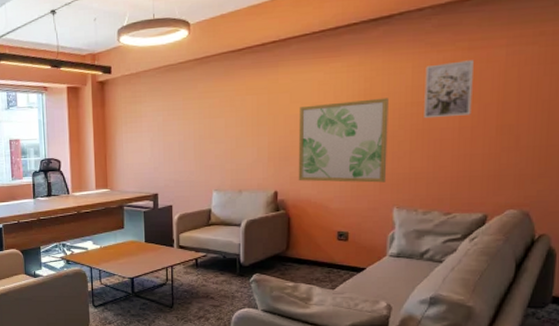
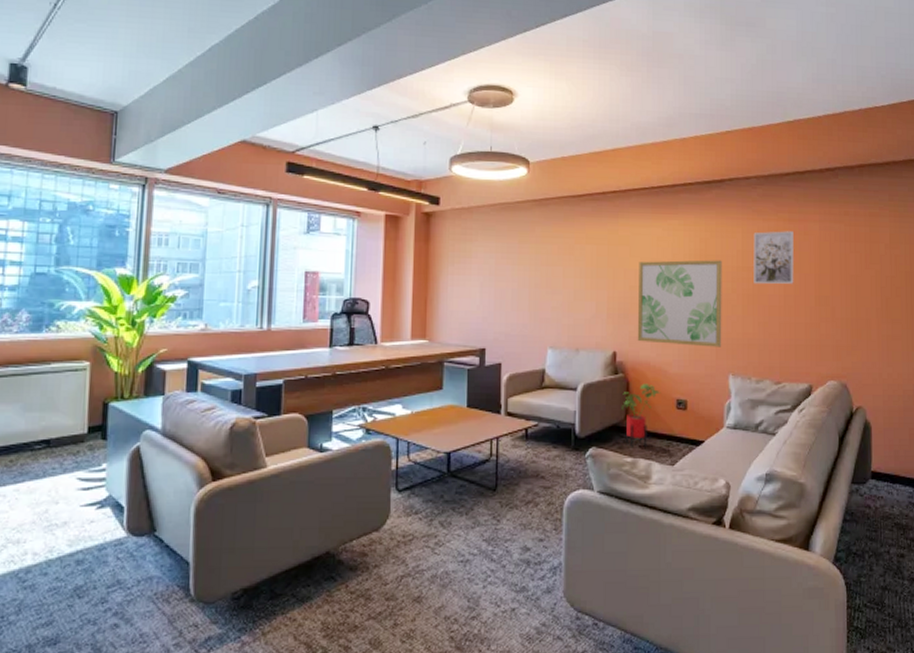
house plant: none [283,218,322,273] -> present [621,383,661,447]

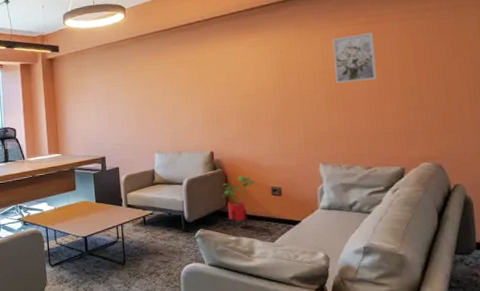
wall art: present [637,260,722,347] -> none [226,66,310,142]

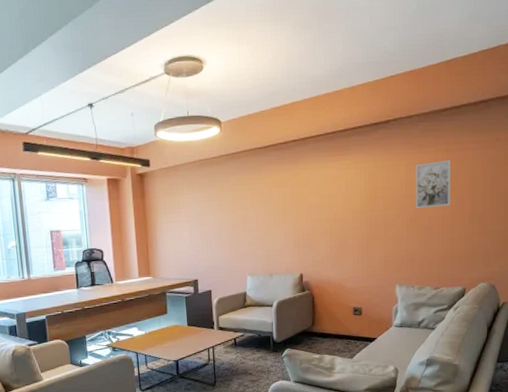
house plant: present [222,175,257,228] -> none [309,297,341,346]

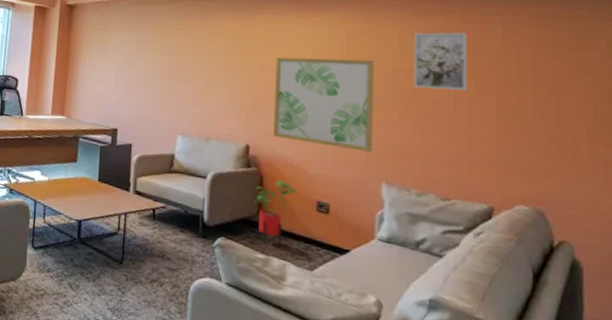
house plant: none [309,297,341,346] -> present [253,180,299,246]
wall art: none [318,191,390,265] -> present [272,57,374,152]

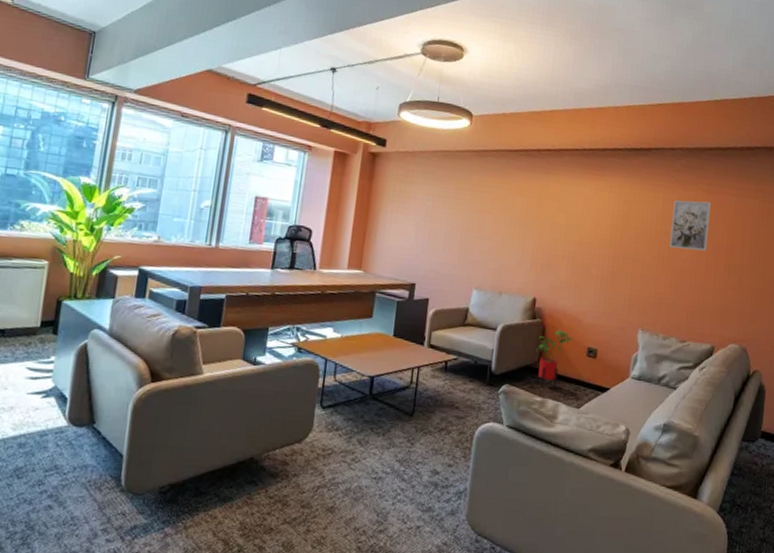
wall art: present [272,57,374,152] -> none [556,217,642,303]

